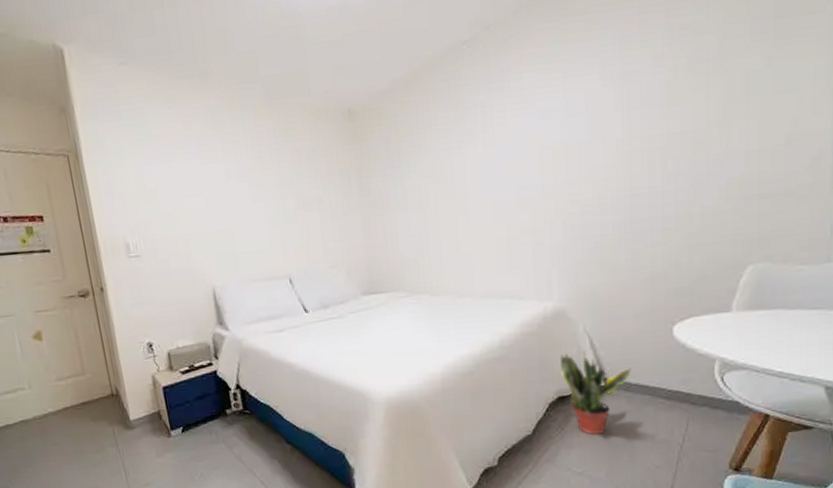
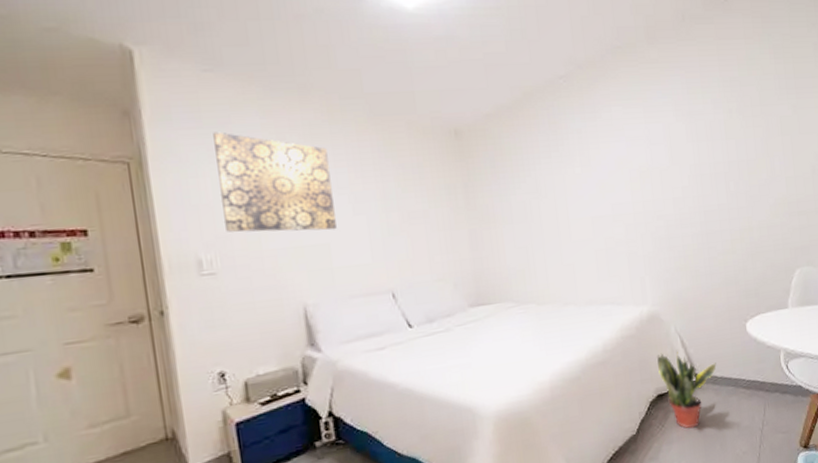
wall art: none [131,123,238,218] -> present [213,131,337,232]

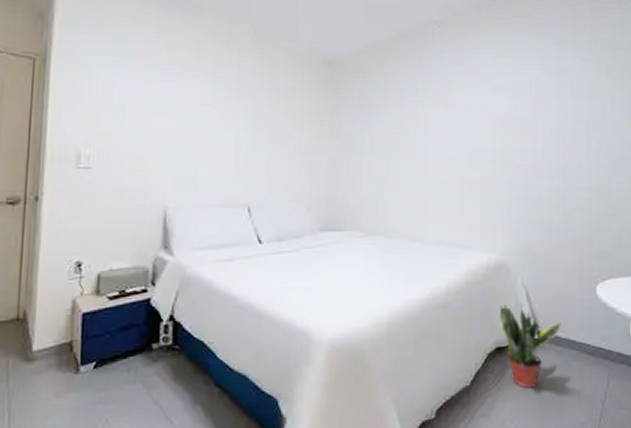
wall art: present [213,131,337,232] -> none [107,39,209,141]

